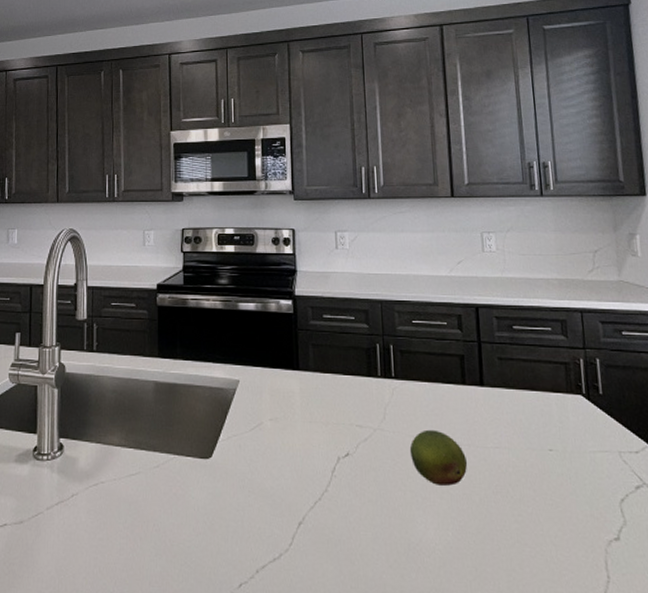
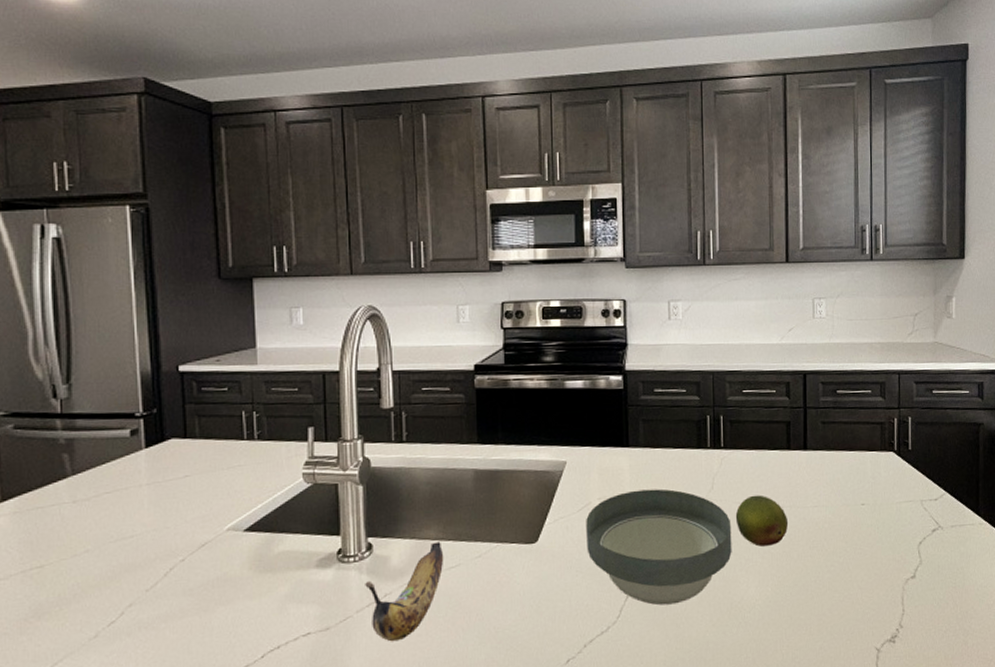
banana: none [55,448,126,543] -> present [365,542,444,642]
bowl: none [258,414,408,538] -> present [586,489,732,606]

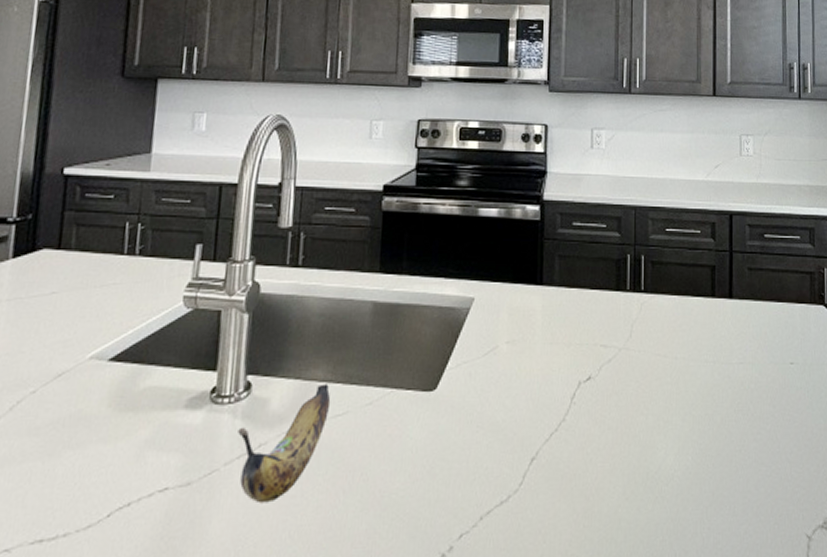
bowl: present [586,489,732,606] -> none [490,334,650,472]
fruit: present [735,495,789,547] -> none [654,347,712,407]

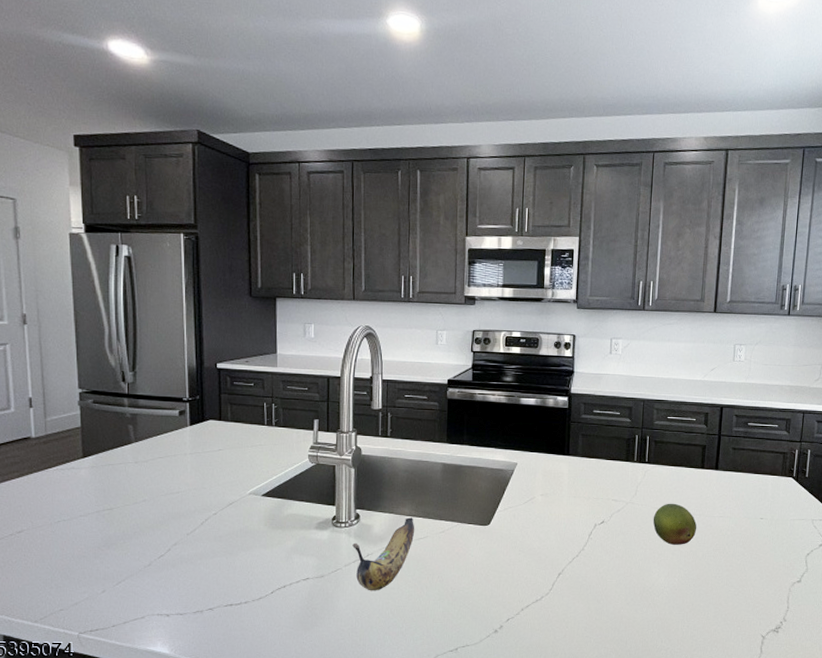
fruit: none [654,347,712,407] -> present [653,503,697,545]

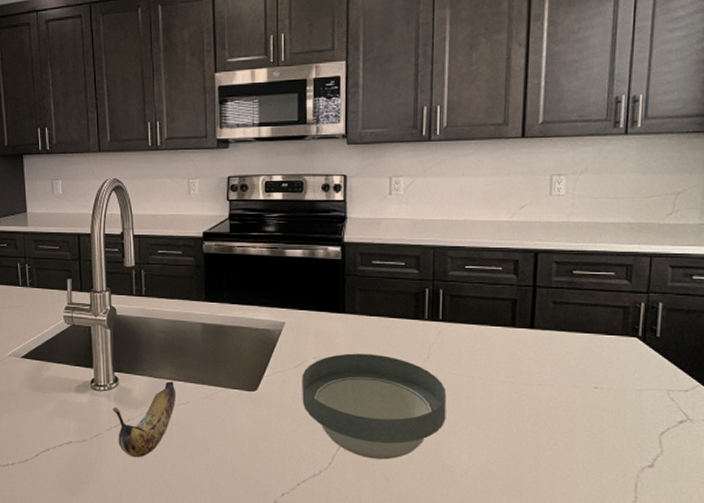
bowl: none [529,491,649,584] -> present [302,353,447,460]
fruit: present [653,503,697,545] -> none [451,368,509,418]

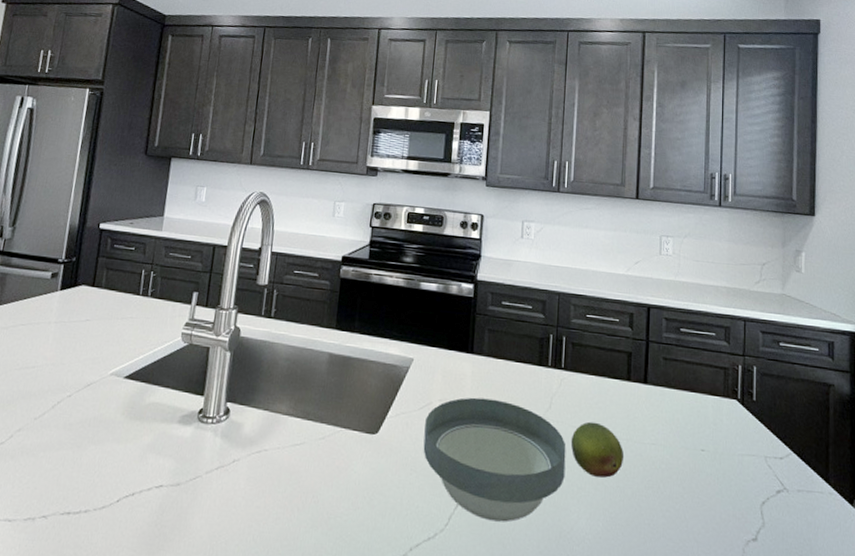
banana: present [113,381,176,458] -> none [217,417,292,510]
fruit: none [451,368,509,418] -> present [570,421,625,478]

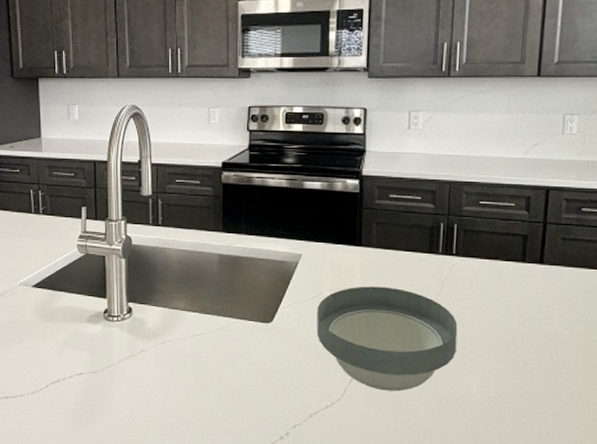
fruit: present [570,421,625,478] -> none [462,302,517,350]

